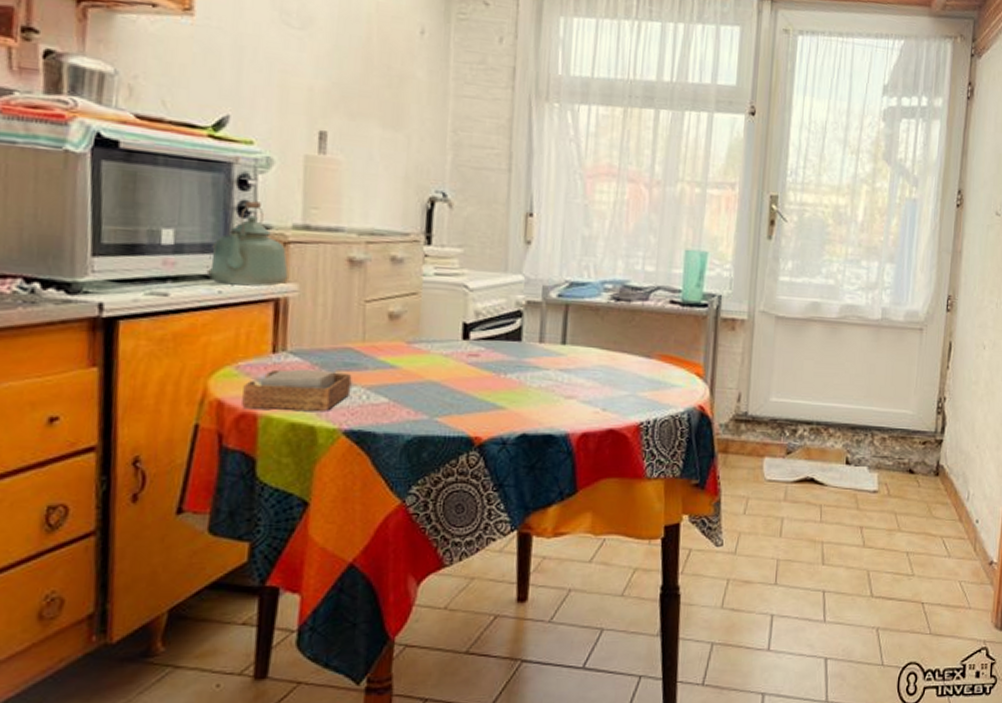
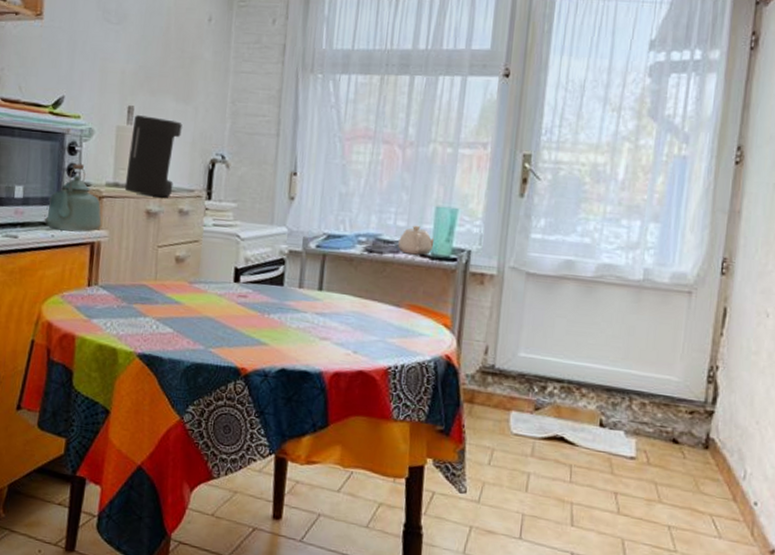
napkin holder: present [242,369,352,413] -> none [65,299,146,338]
coffee maker: none [318,142,392,243] -> present [124,115,182,198]
teapot: none [646,270,684,302] -> present [397,225,433,256]

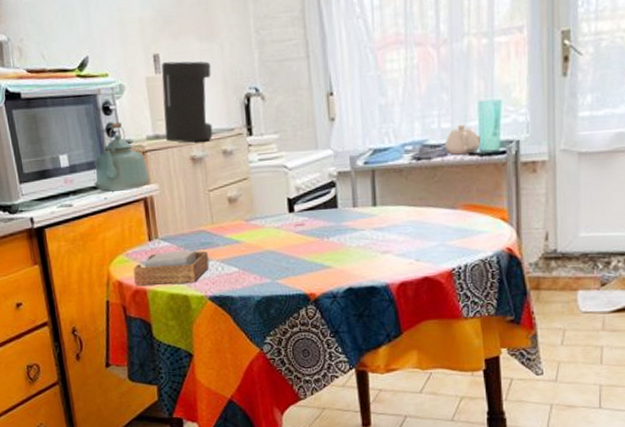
napkin holder: none [65,299,146,338] -> present [133,250,210,286]

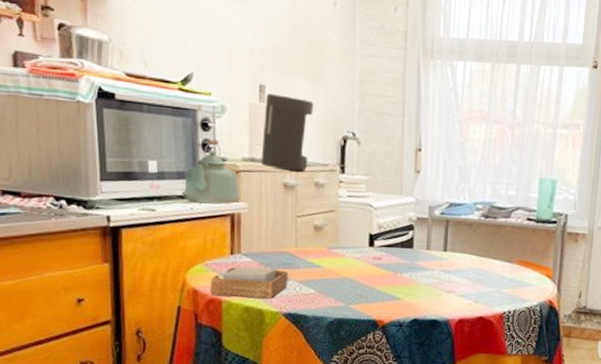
teapot: present [444,124,480,155] -> none [508,194,538,219]

